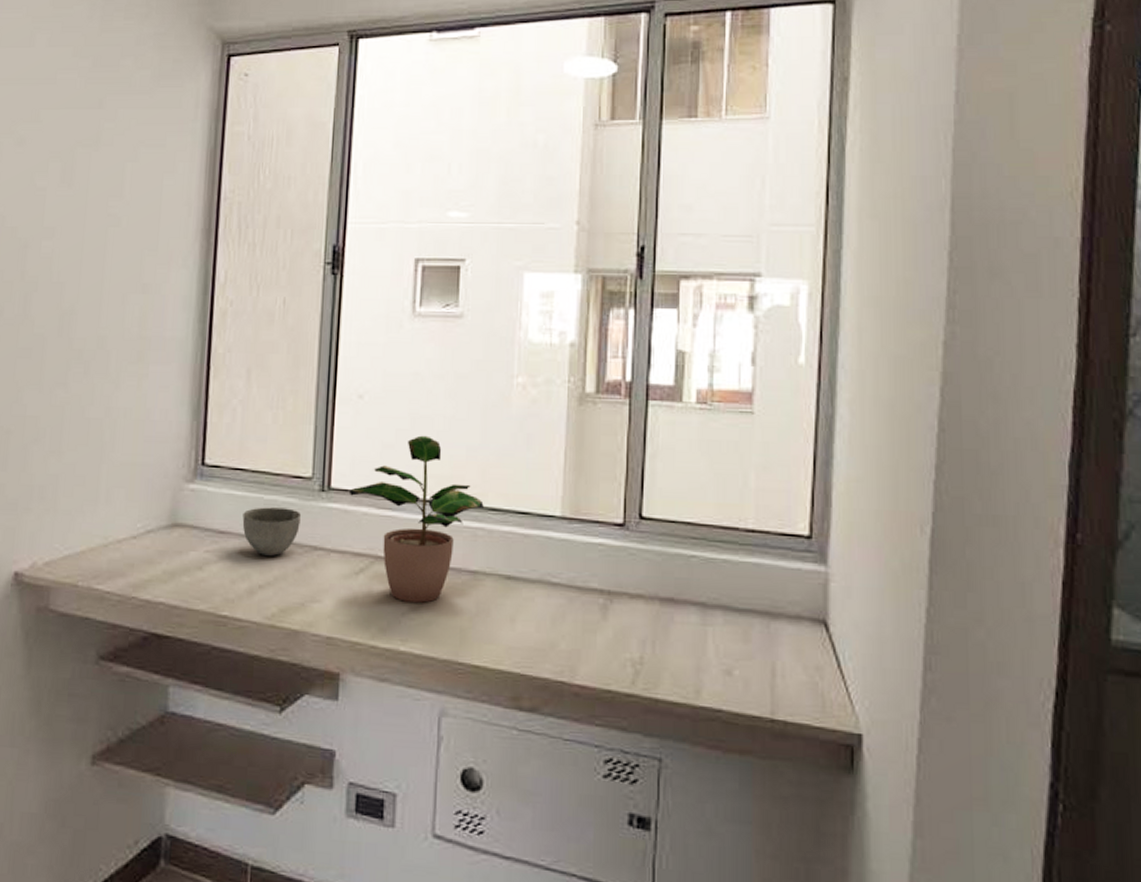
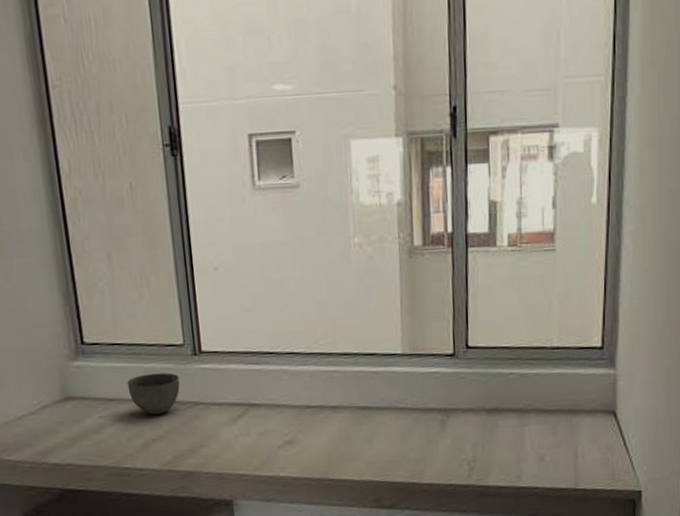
potted plant: present [348,435,484,603] -> none [218,297,336,438]

